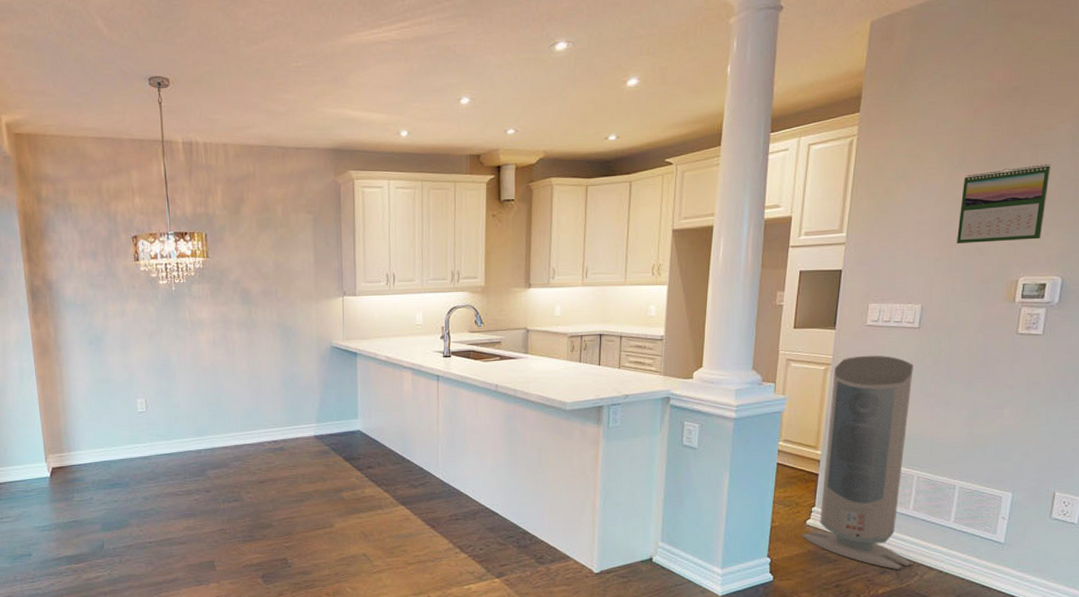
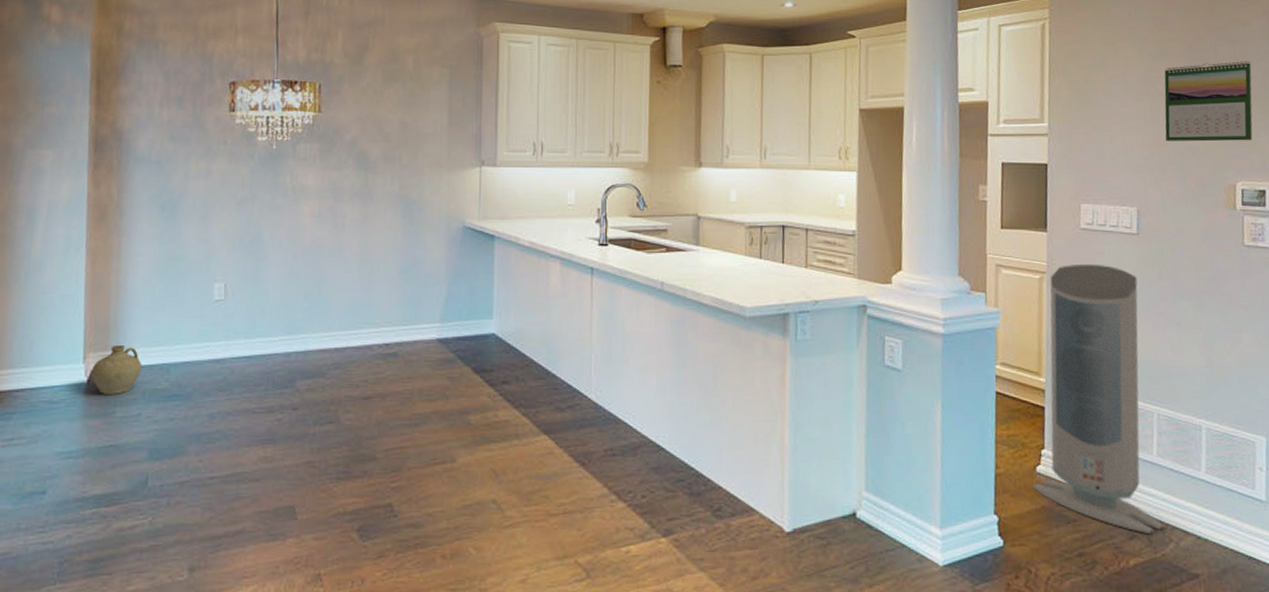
ceramic jug: none [52,448,89,485] -> present [91,346,142,394]

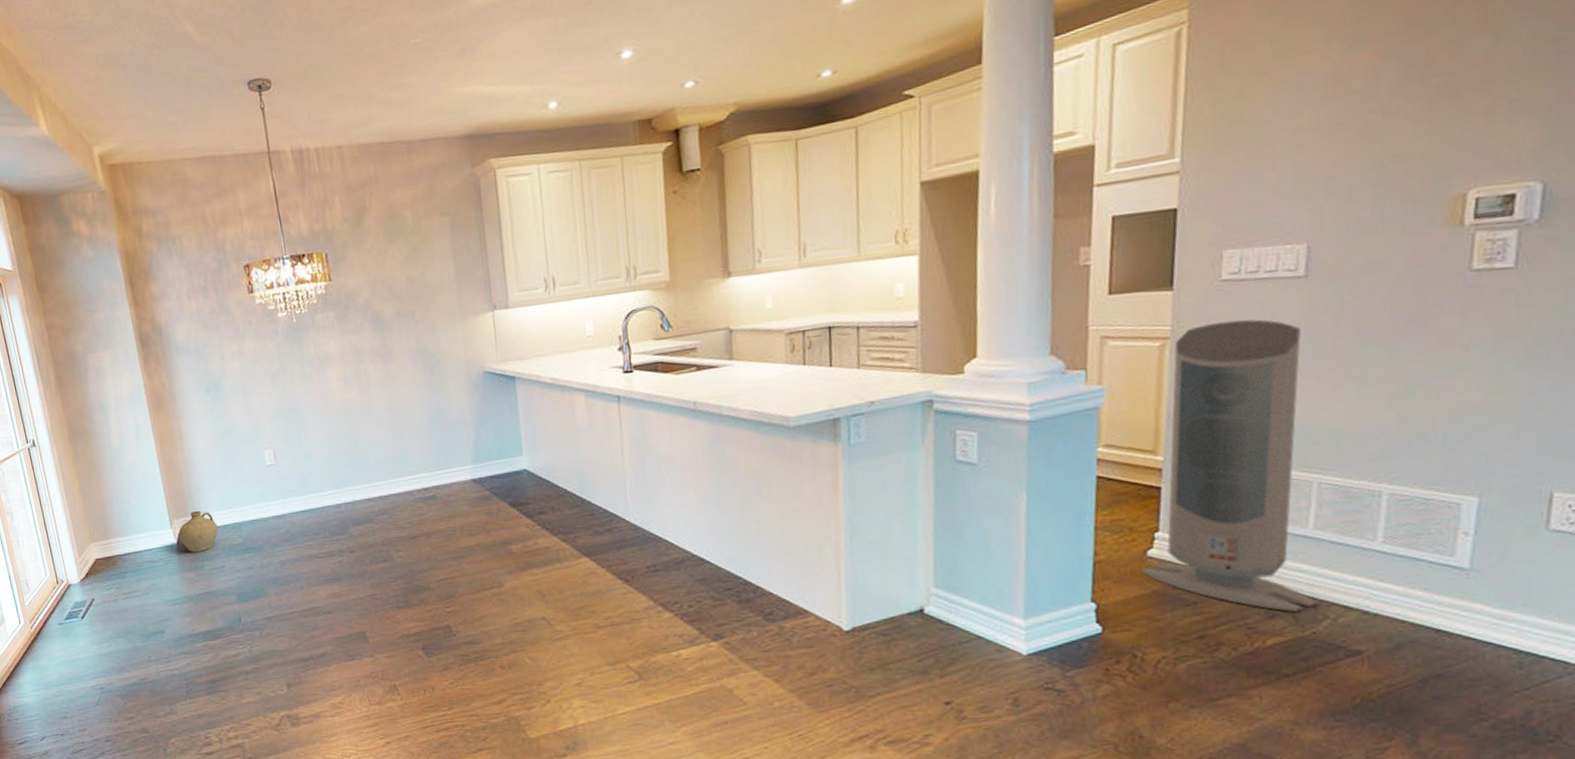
calendar: present [1164,61,1253,142] -> none [1358,21,1513,153]

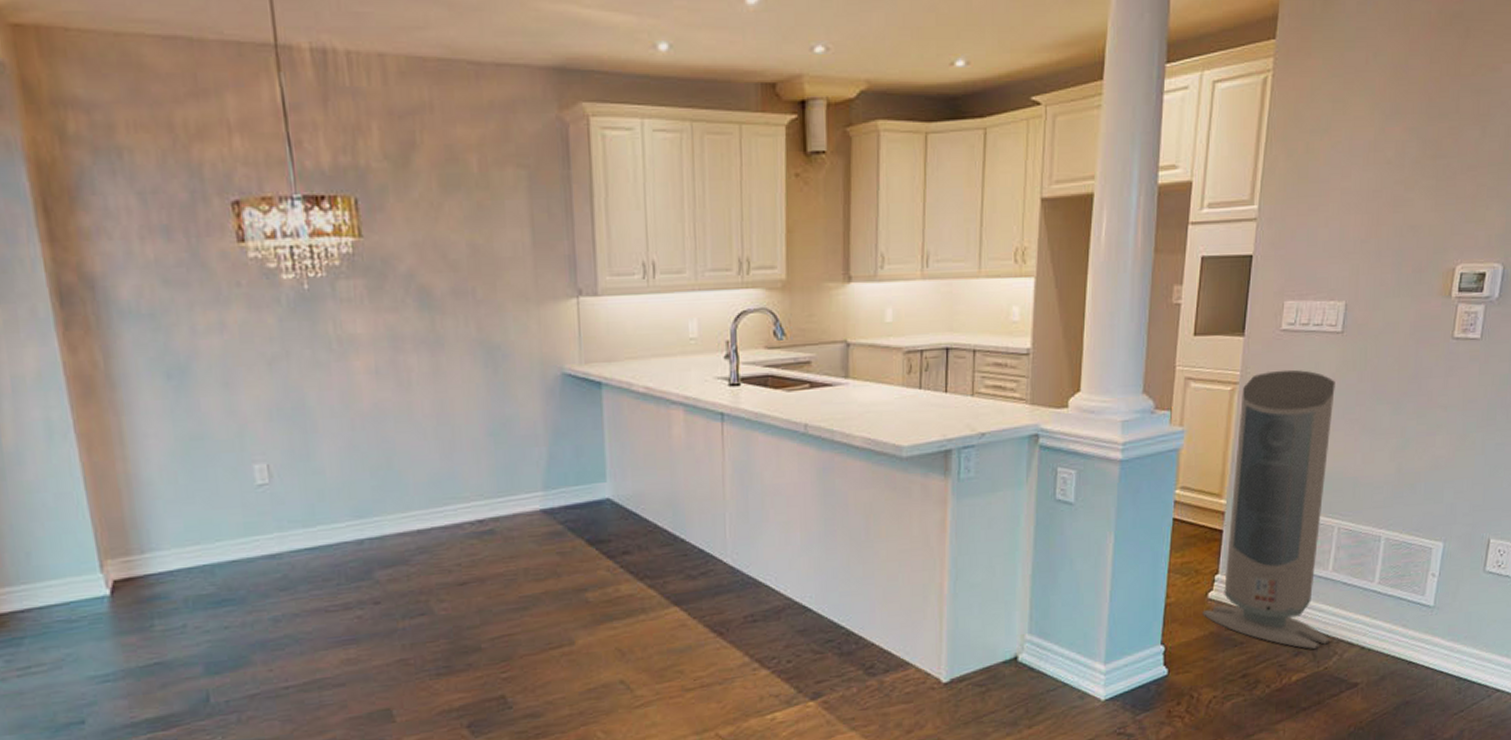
ceramic jug: present [178,511,218,552] -> none [113,548,178,607]

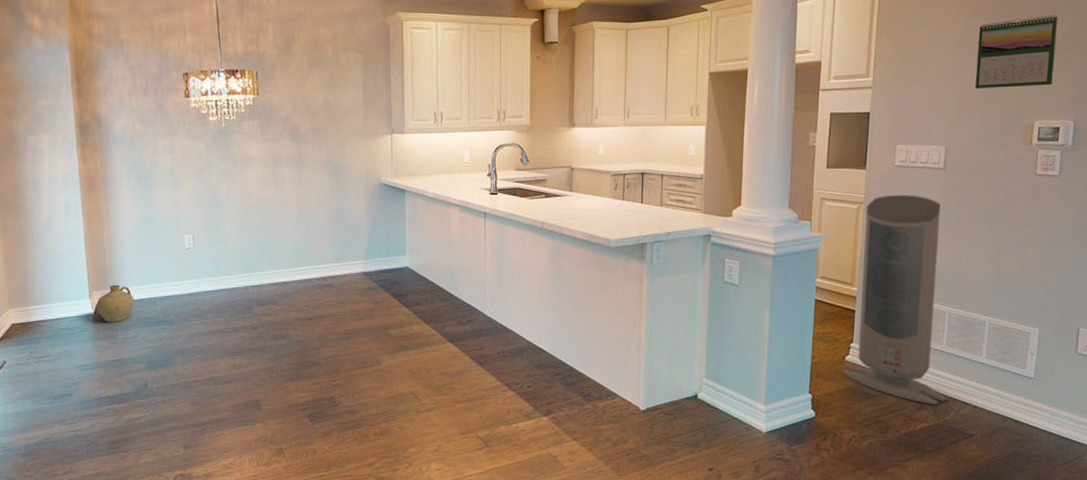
ceramic jug: none [113,548,178,607] -> present [96,285,134,322]
calendar: none [1386,116,1495,220] -> present [975,15,1059,88]

